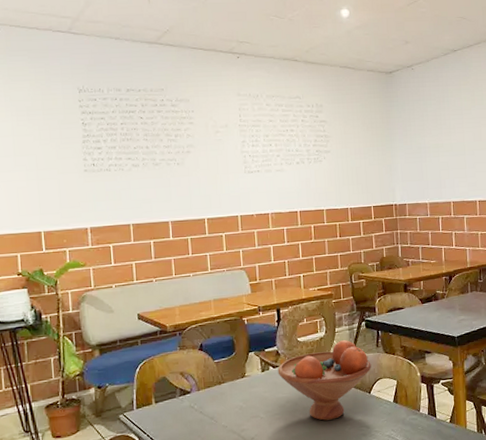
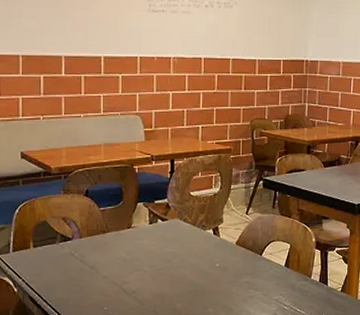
fruit bowl: present [277,340,371,421] -> none [166,198,265,279]

